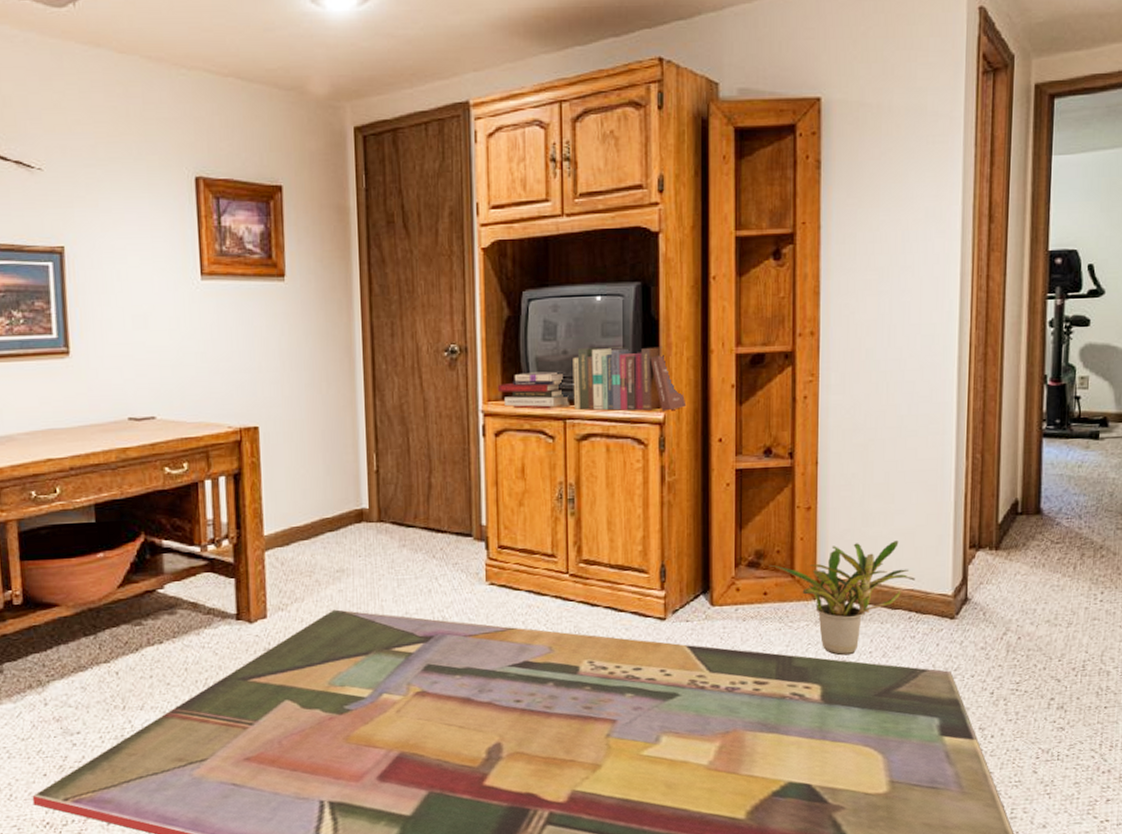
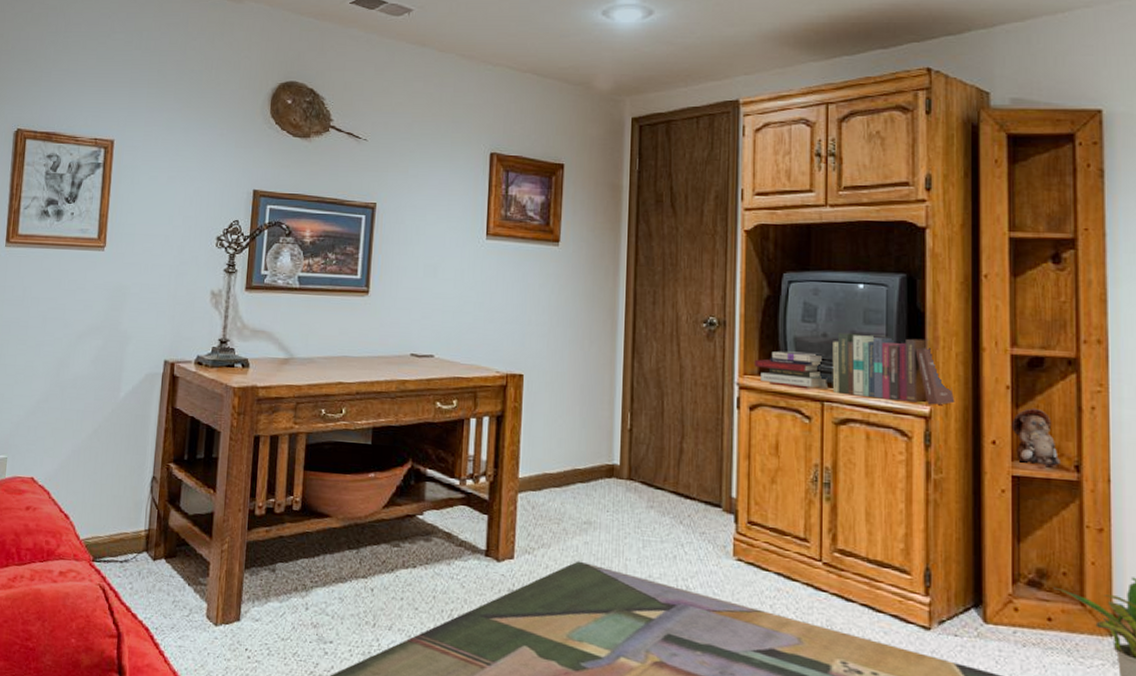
figurine: none [736,403,777,457] -> present [1011,408,1060,465]

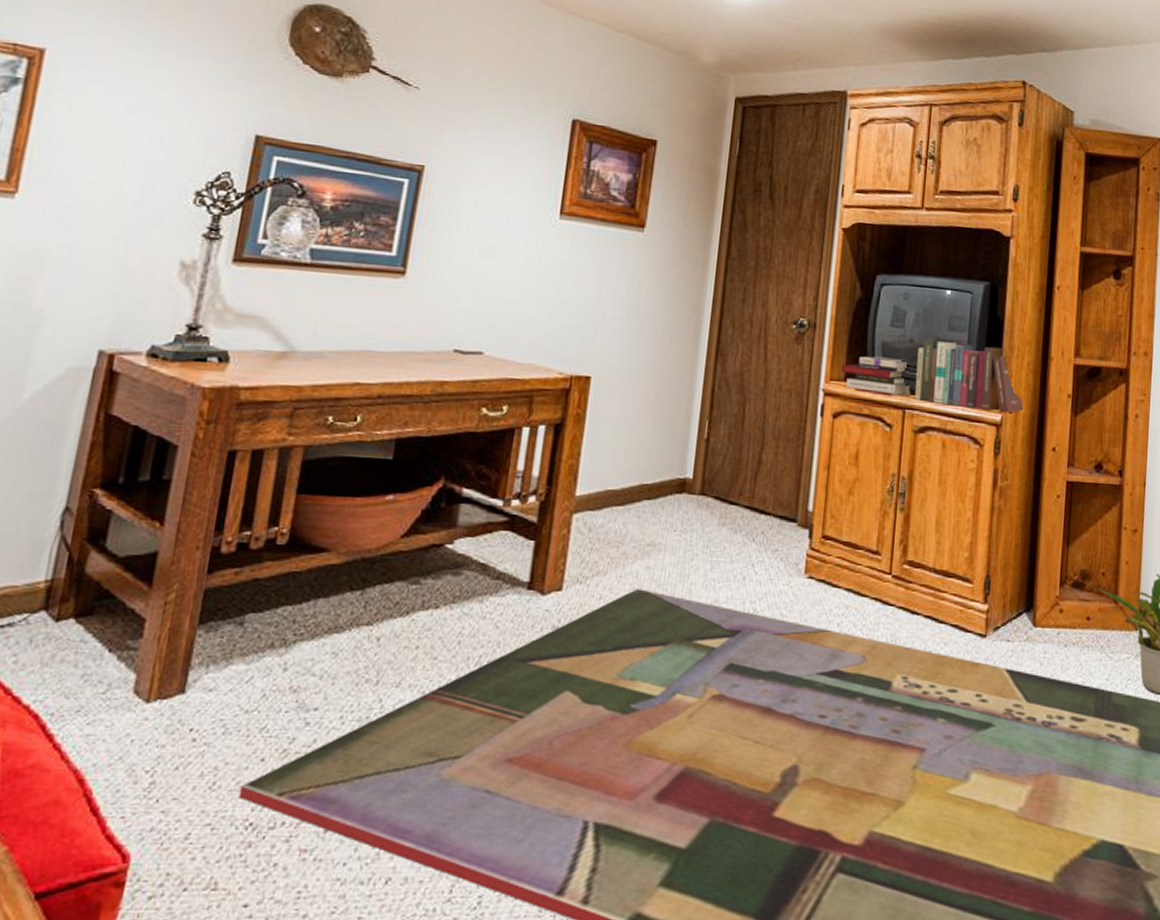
figurine: present [1011,408,1060,465] -> none [1069,415,1107,471]

